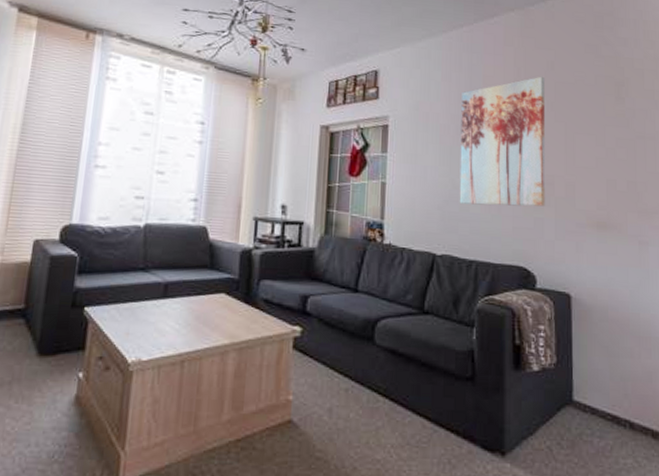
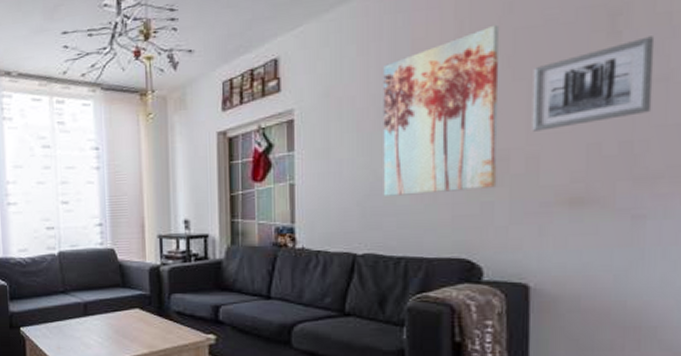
wall art: none [569,105,646,165] -> present [531,36,655,131]

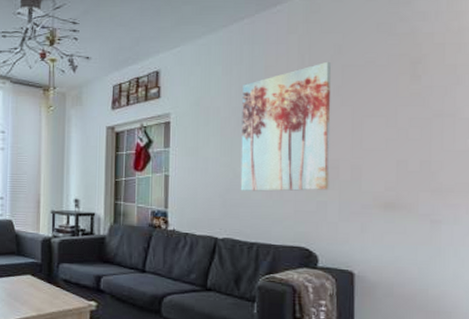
wall art: present [531,36,655,131] -> none [355,81,445,148]

